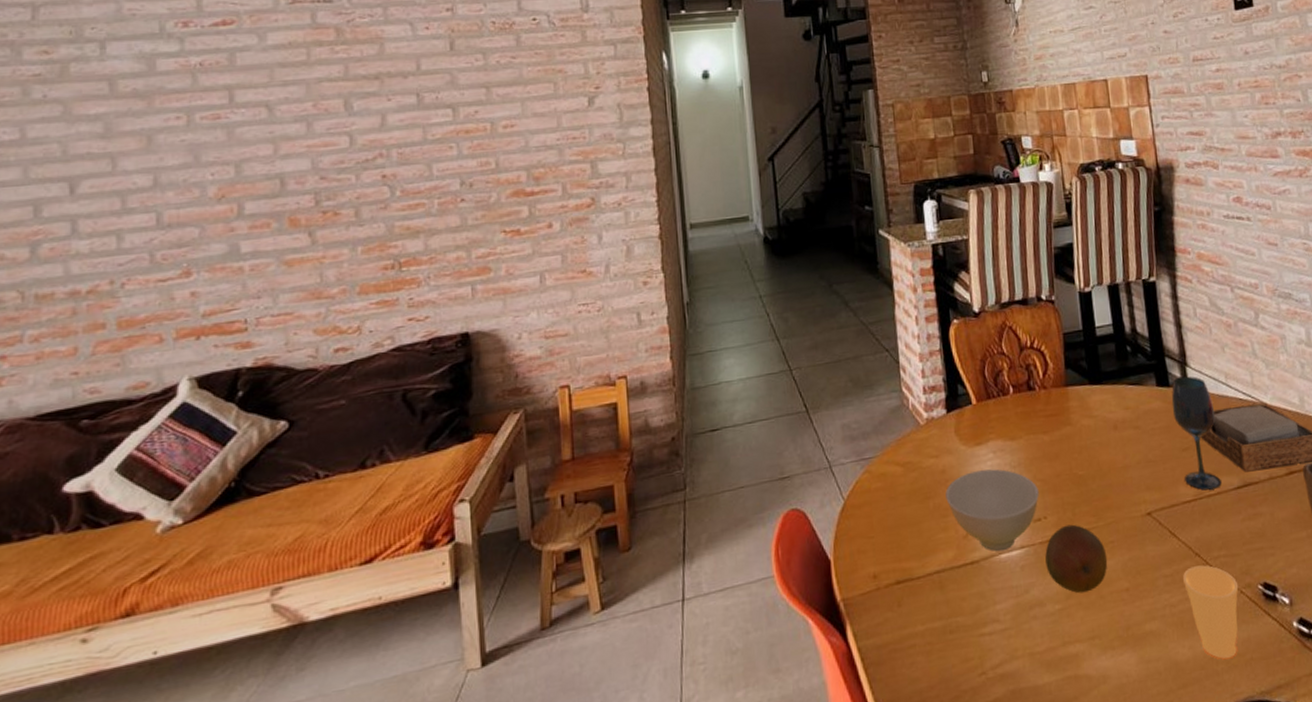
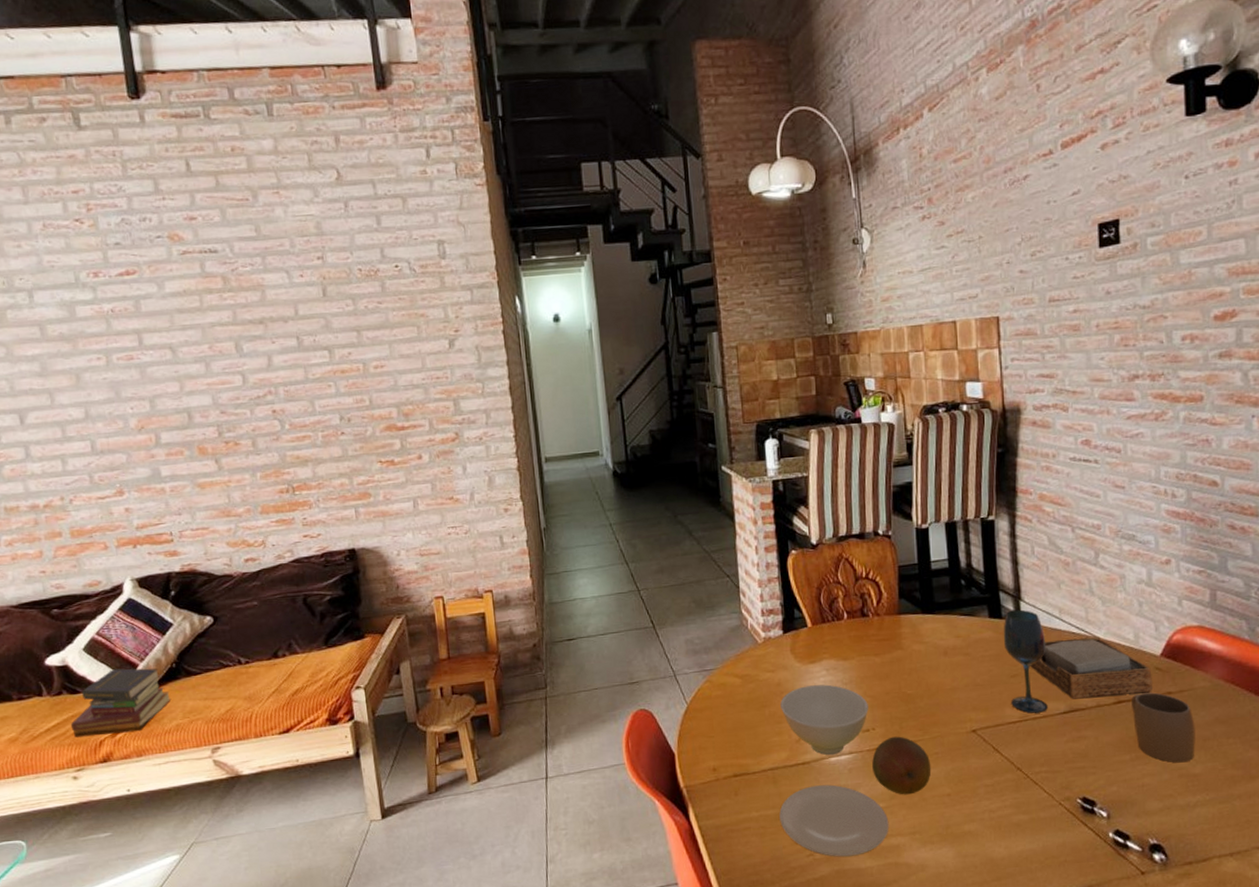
books: none [86,490,225,586] -> present [70,668,172,737]
plate: none [947,586,1067,674] -> present [779,784,889,858]
cup: present [1183,565,1239,659] -> none [1004,778,1058,859]

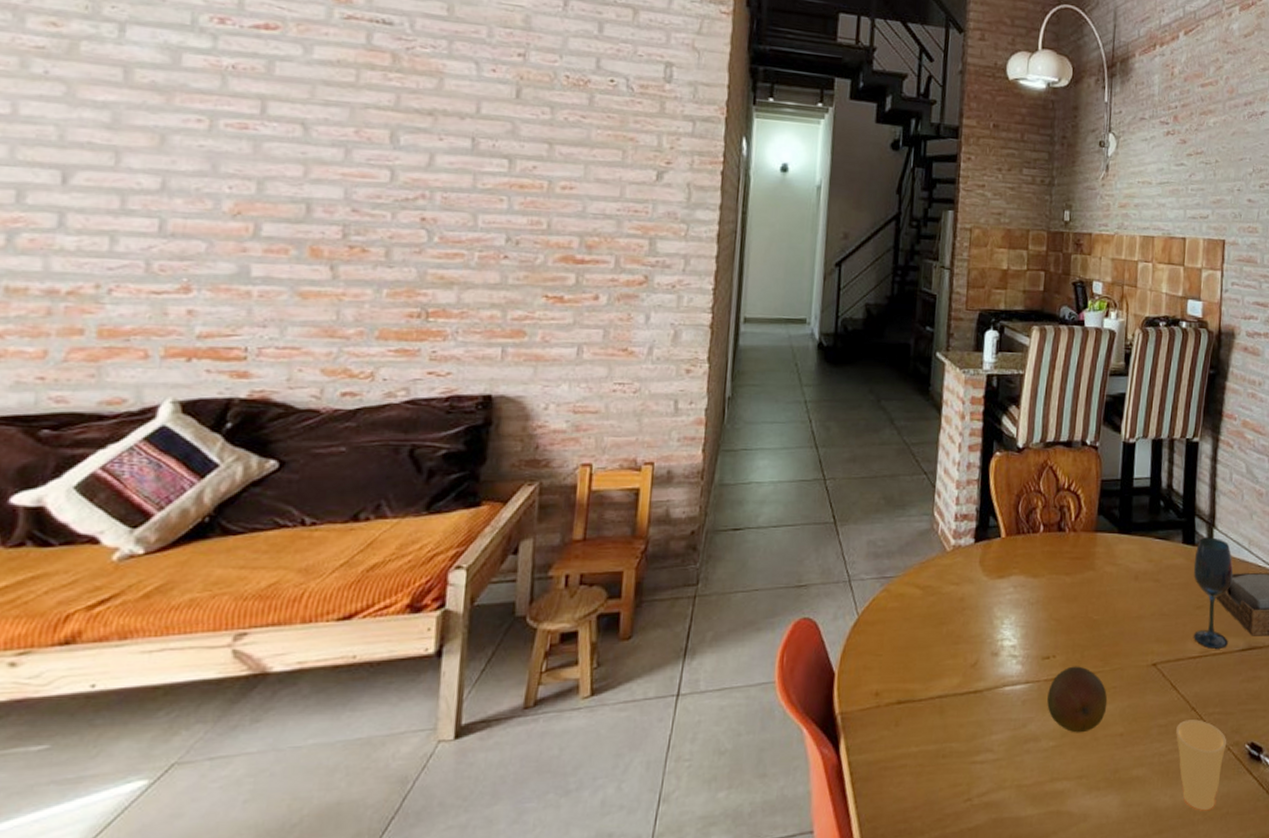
books: present [70,668,172,737] -> none [25,518,192,607]
plate: present [779,784,889,858] -> none [940,718,1057,804]
bowl: present [780,684,869,755] -> none [960,603,1052,683]
cup: none [1004,778,1058,859] -> present [1176,719,1227,810]

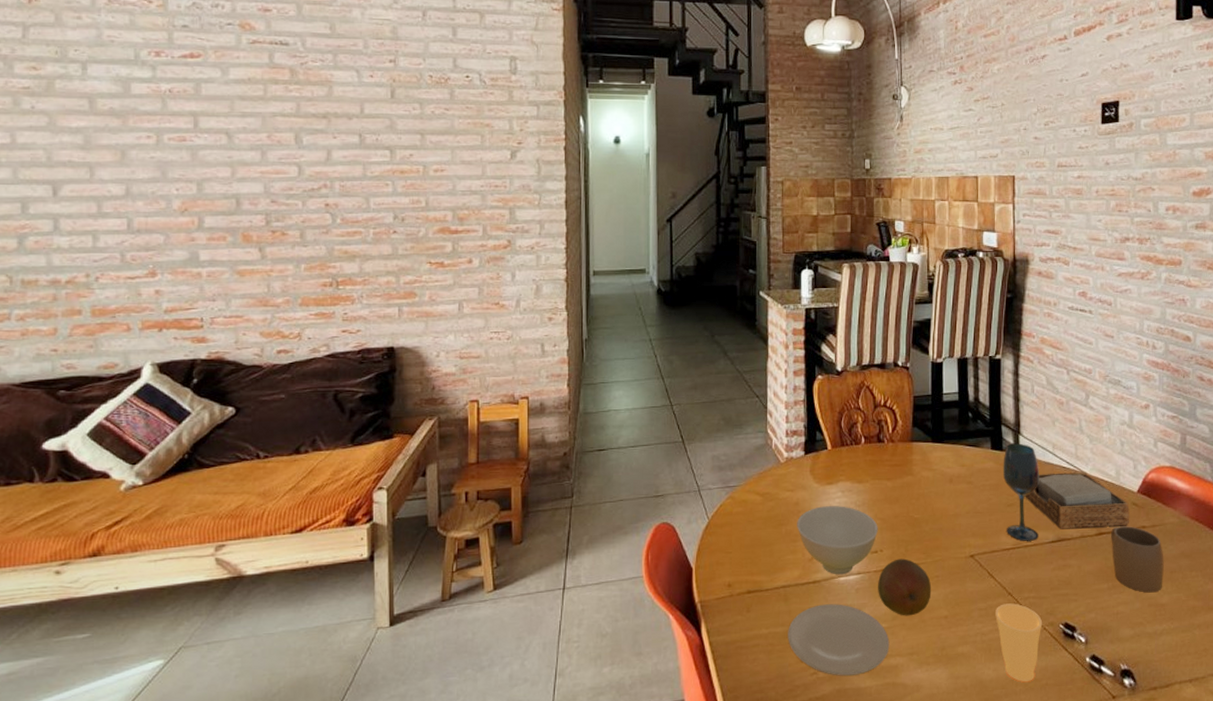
plate: none [940,718,1057,804] -> present [788,604,890,677]
bowl: none [960,603,1052,683] -> present [797,506,878,574]

